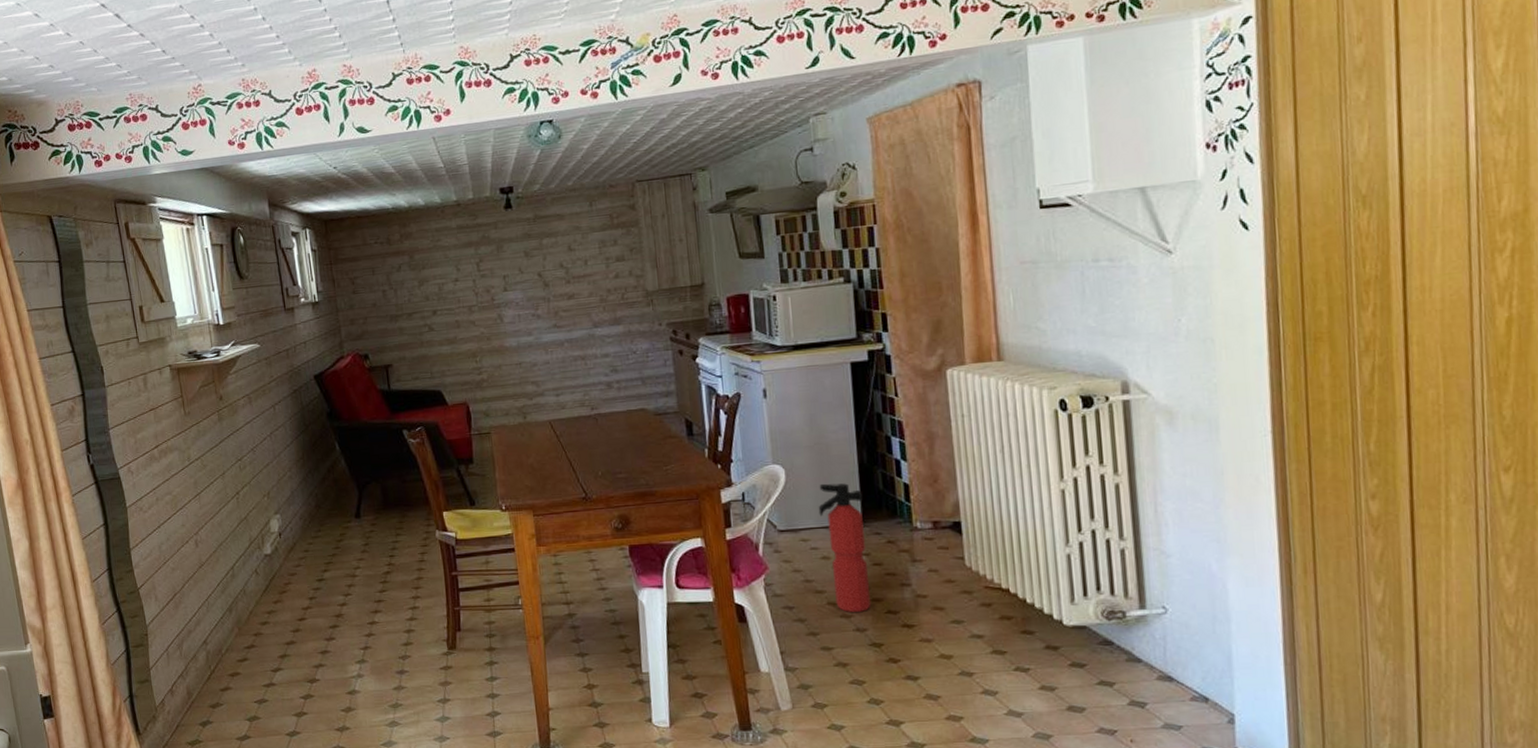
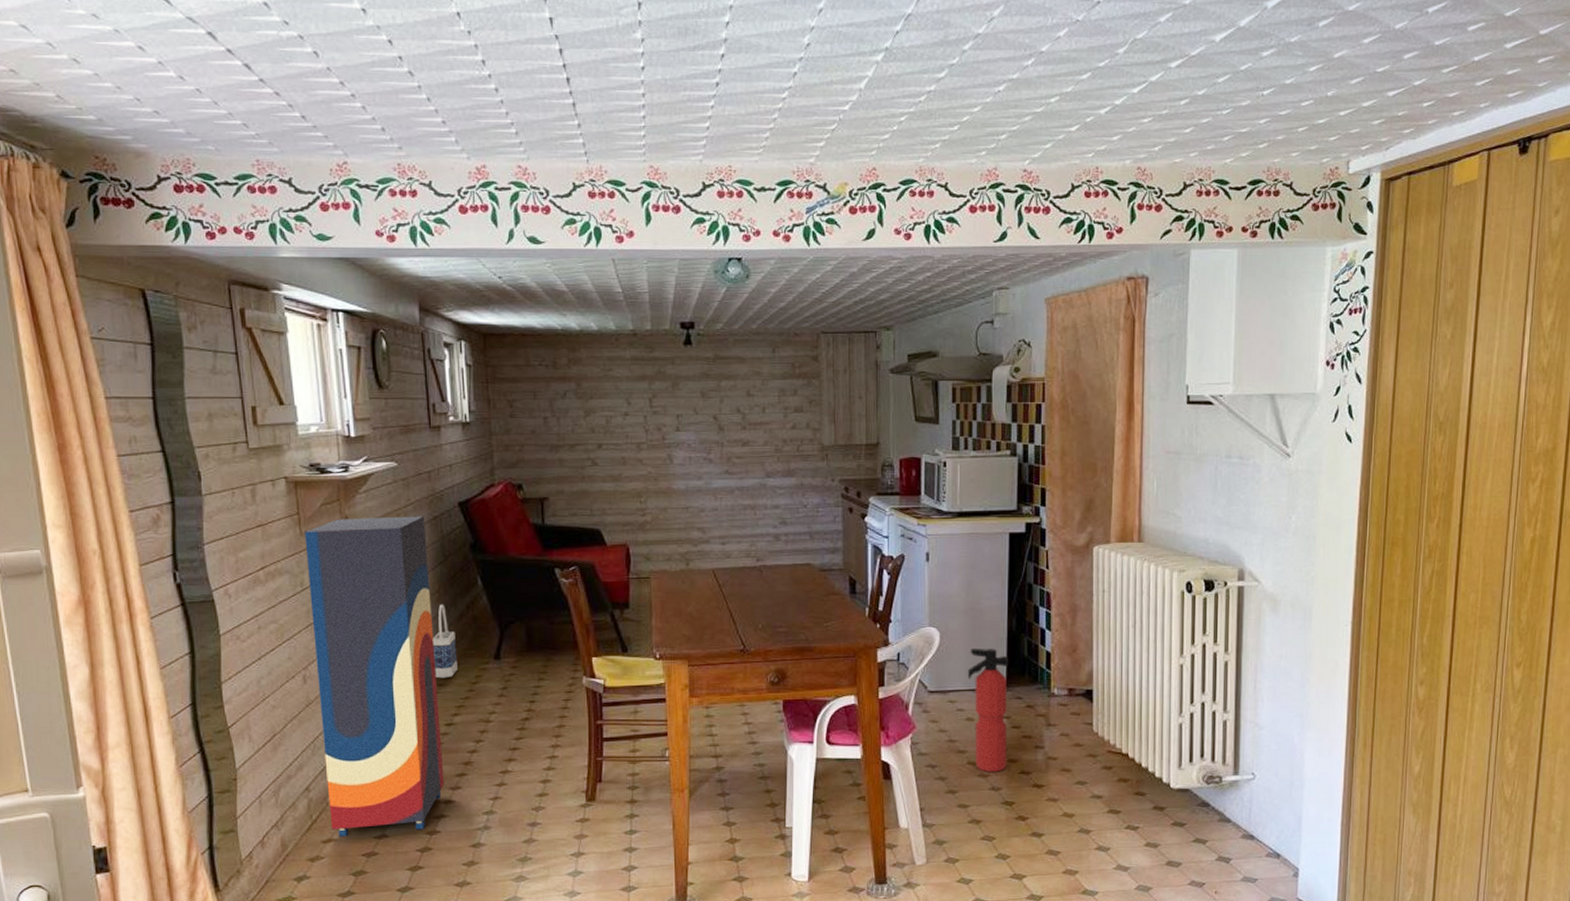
shelving unit: none [188,390,320,686] -> present [305,516,444,837]
bag: none [300,469,324,538] -> present [432,604,458,679]

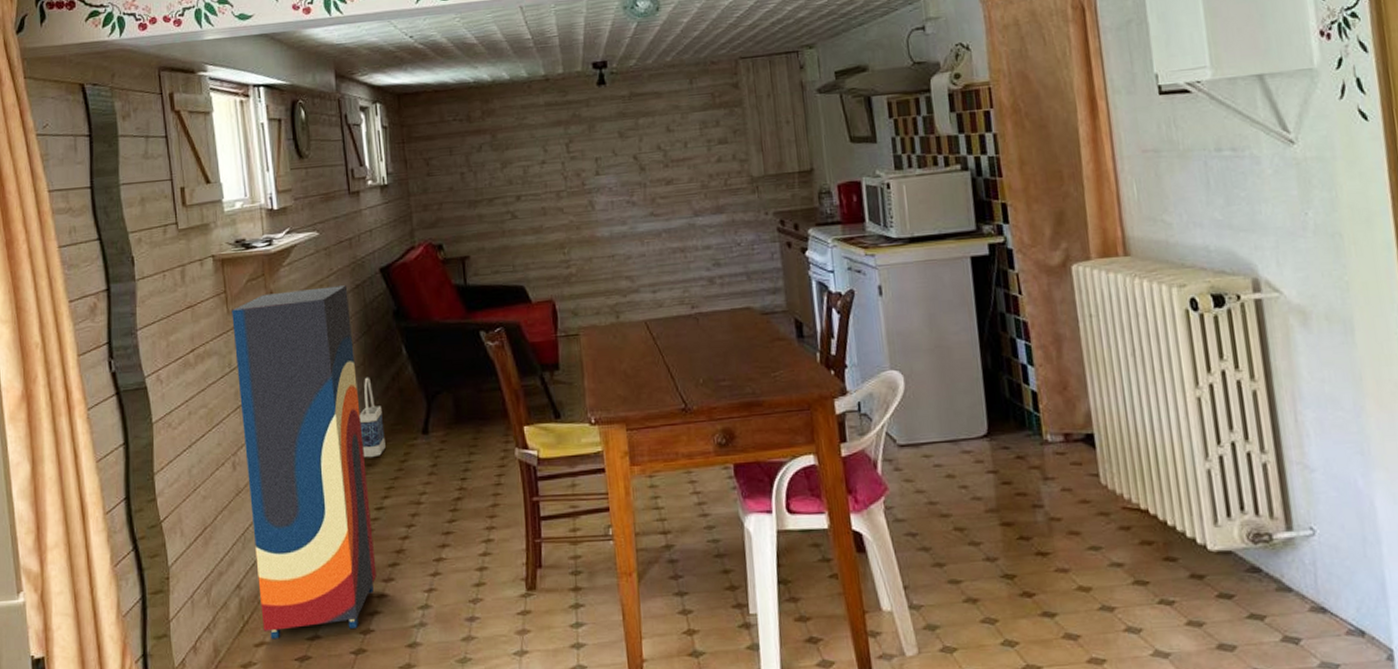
fire extinguisher: present [967,648,1008,772] -> none [941,391,1002,539]

